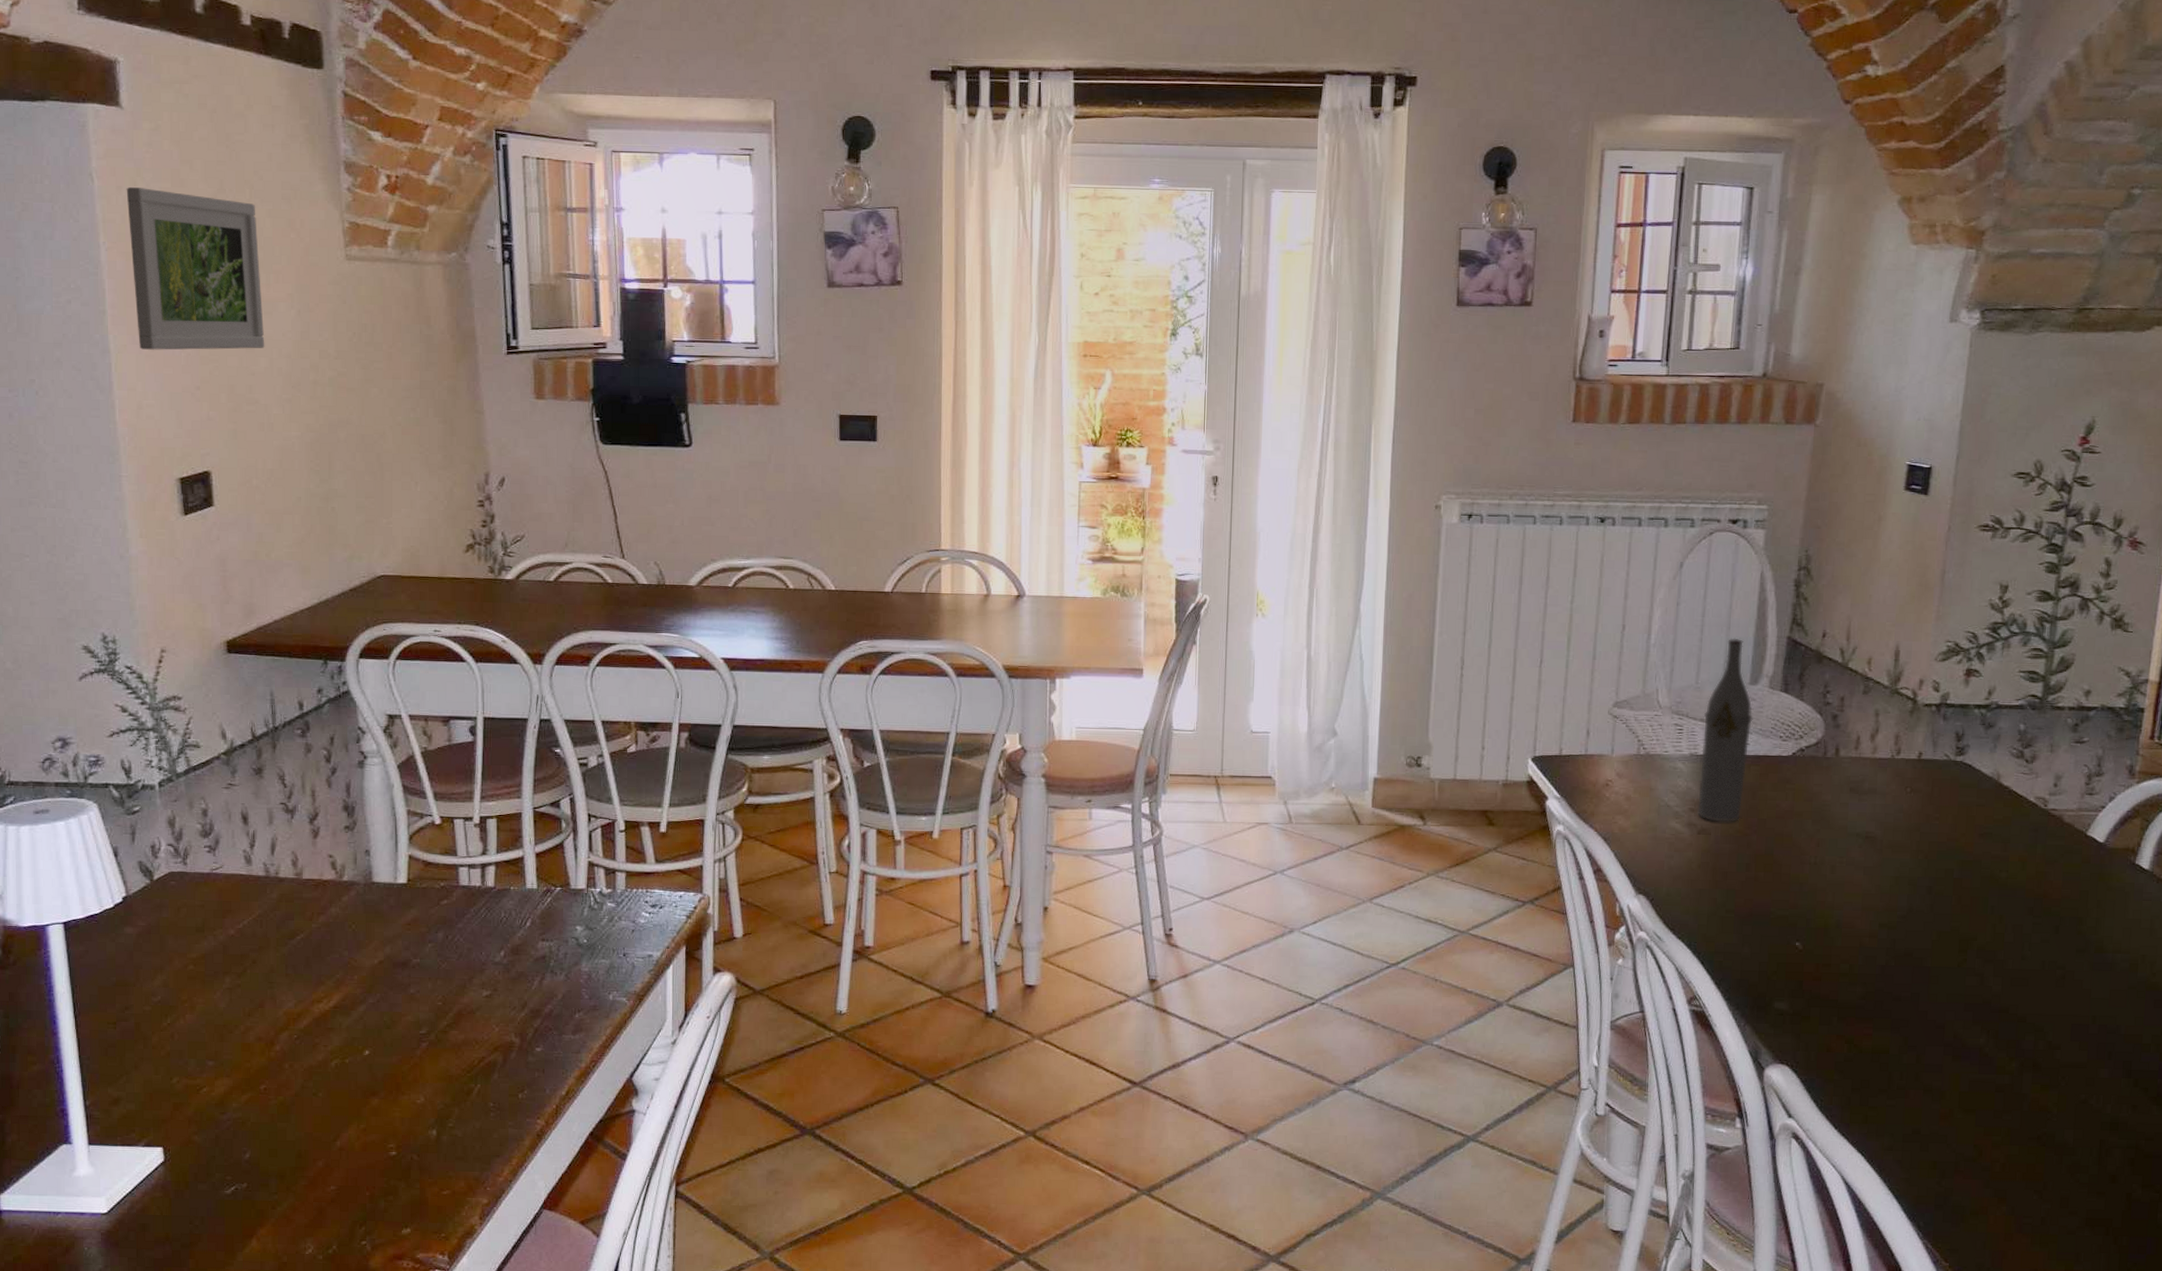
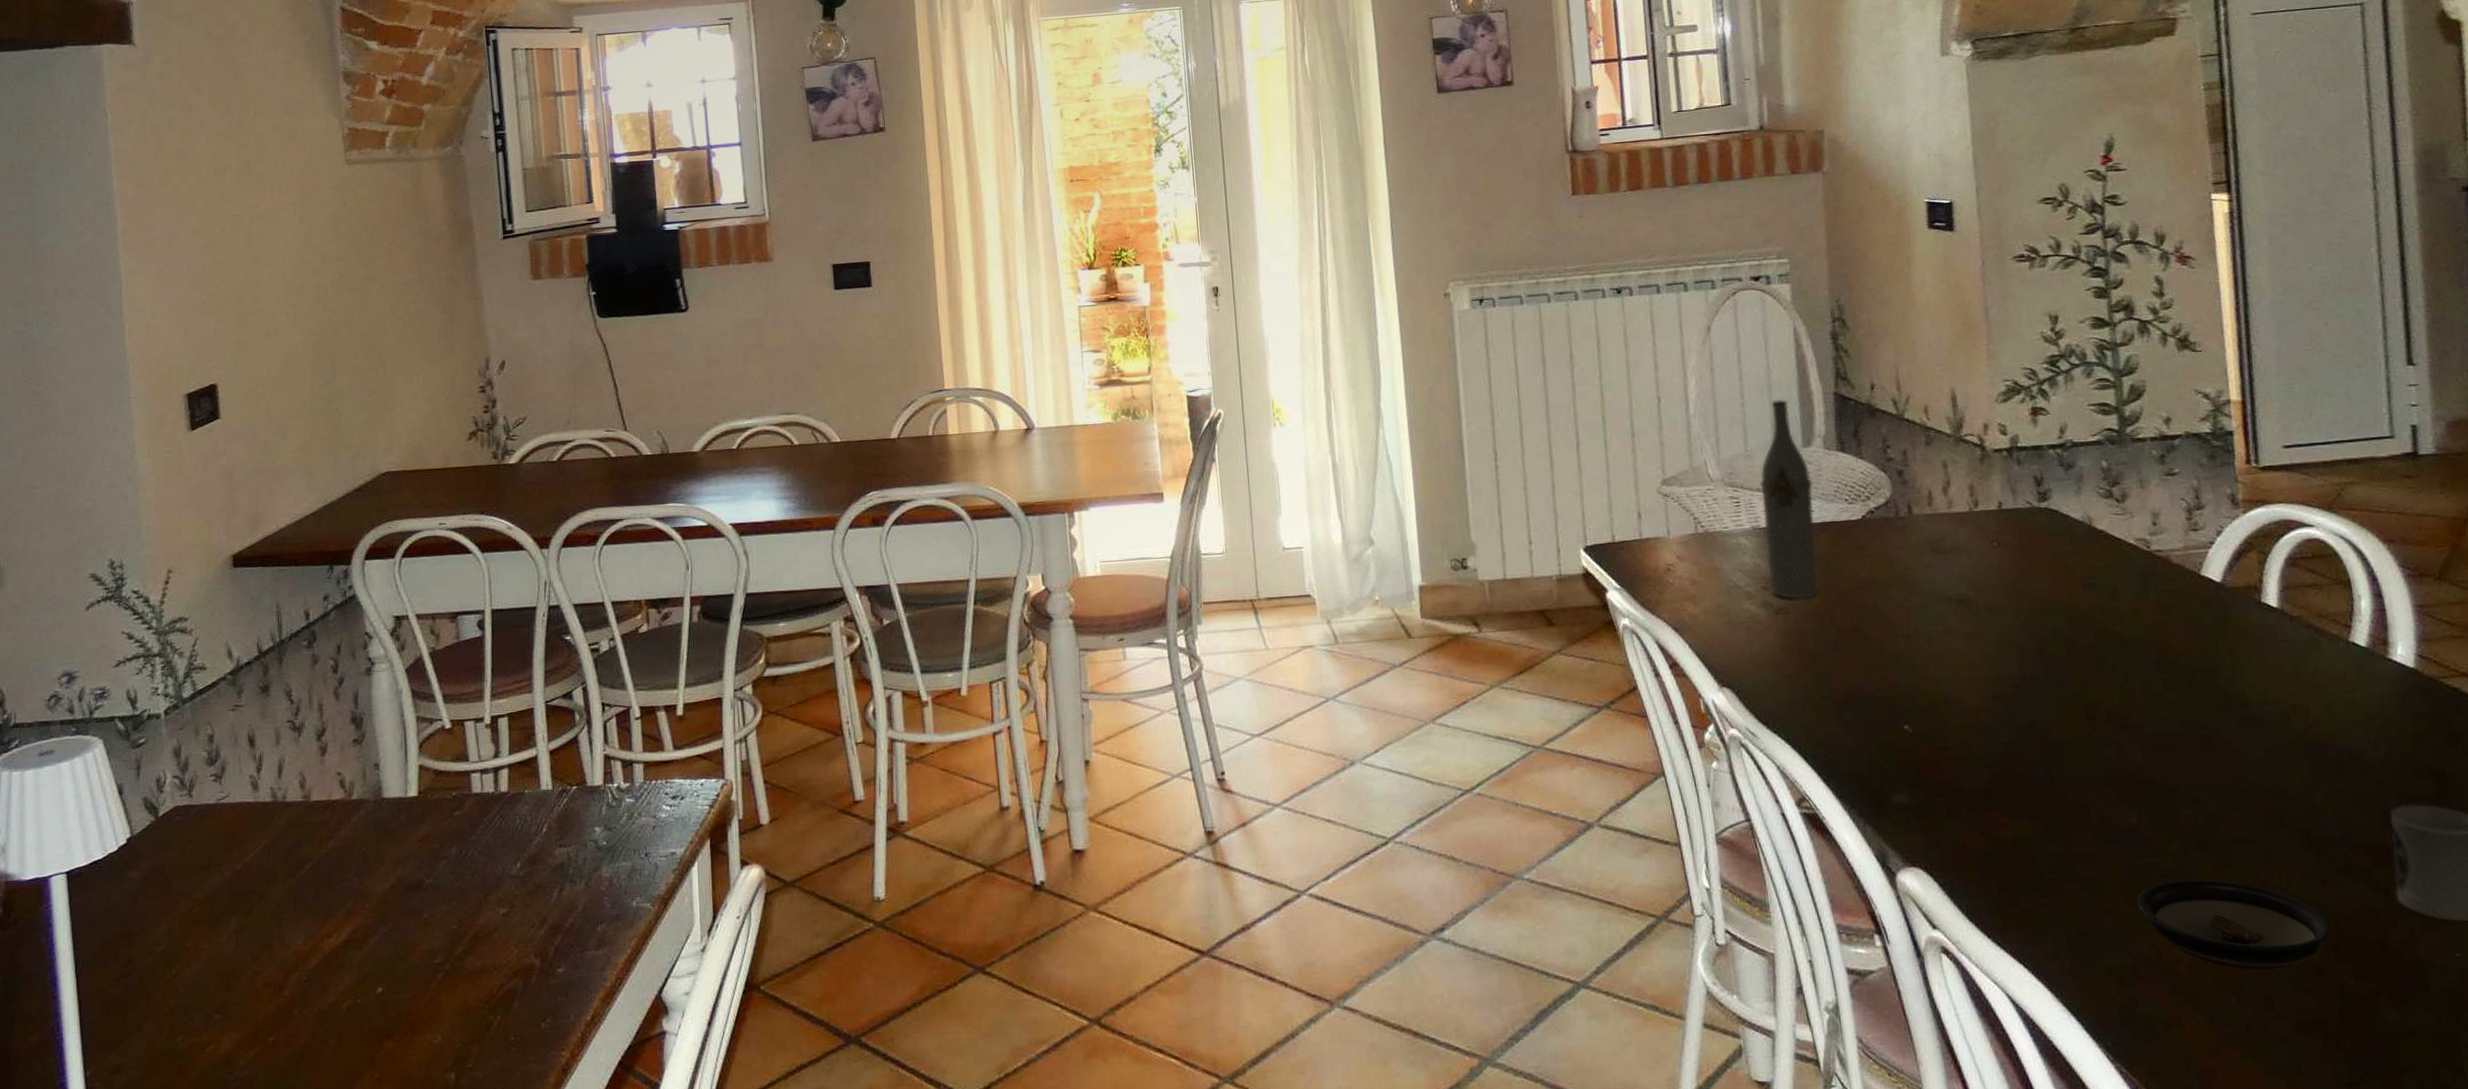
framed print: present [126,187,265,350] -> none [138,117,269,271]
saucer: none [1970,1095,2131,1175] -> present [2137,879,2331,970]

